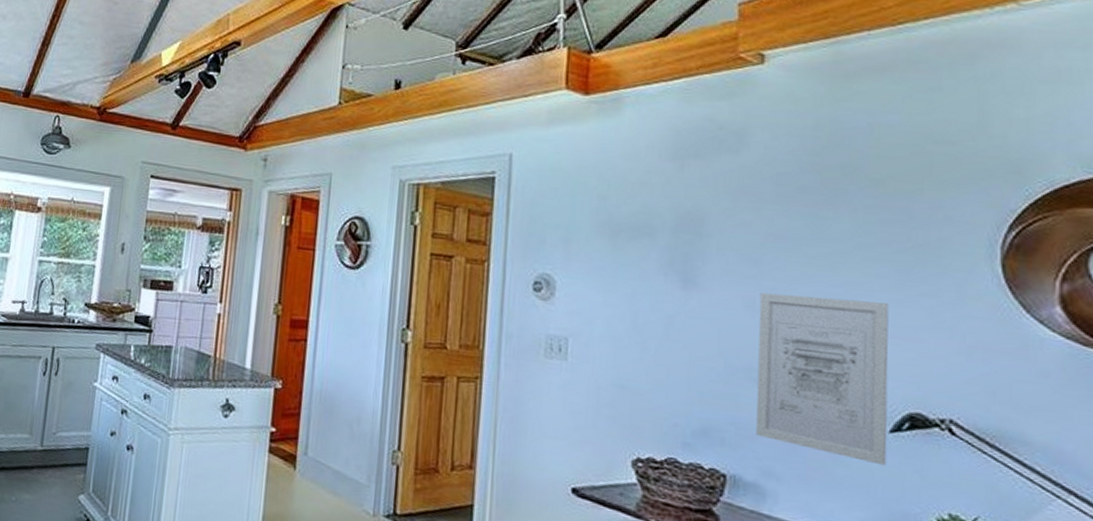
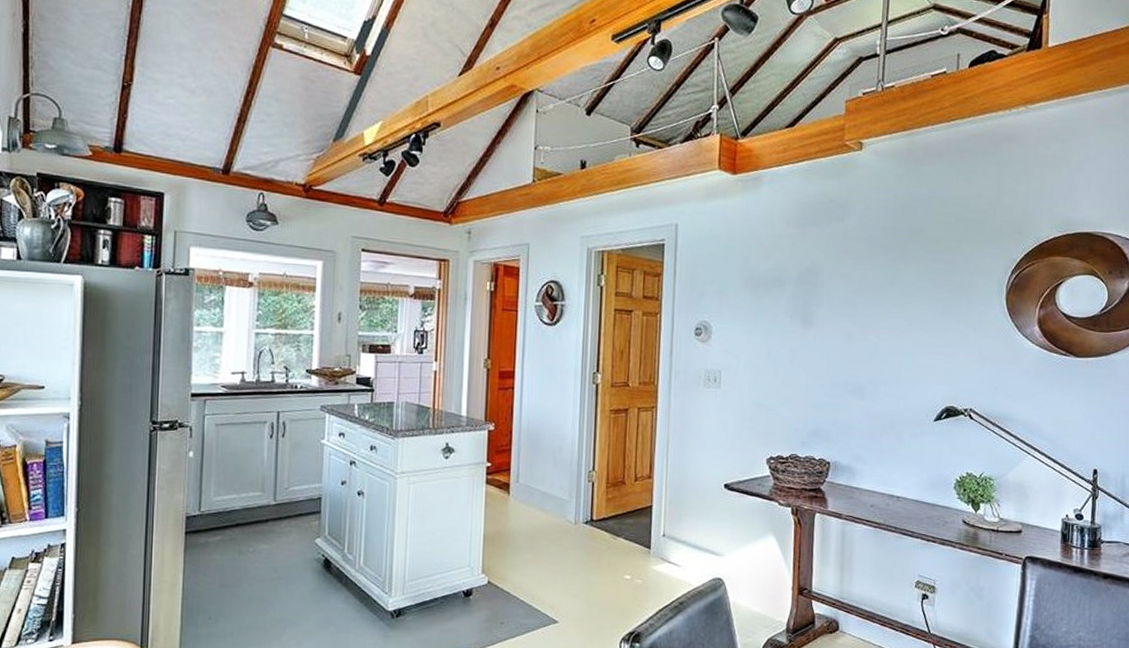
wall art: present [755,292,889,466] -> none [850,327,937,445]

